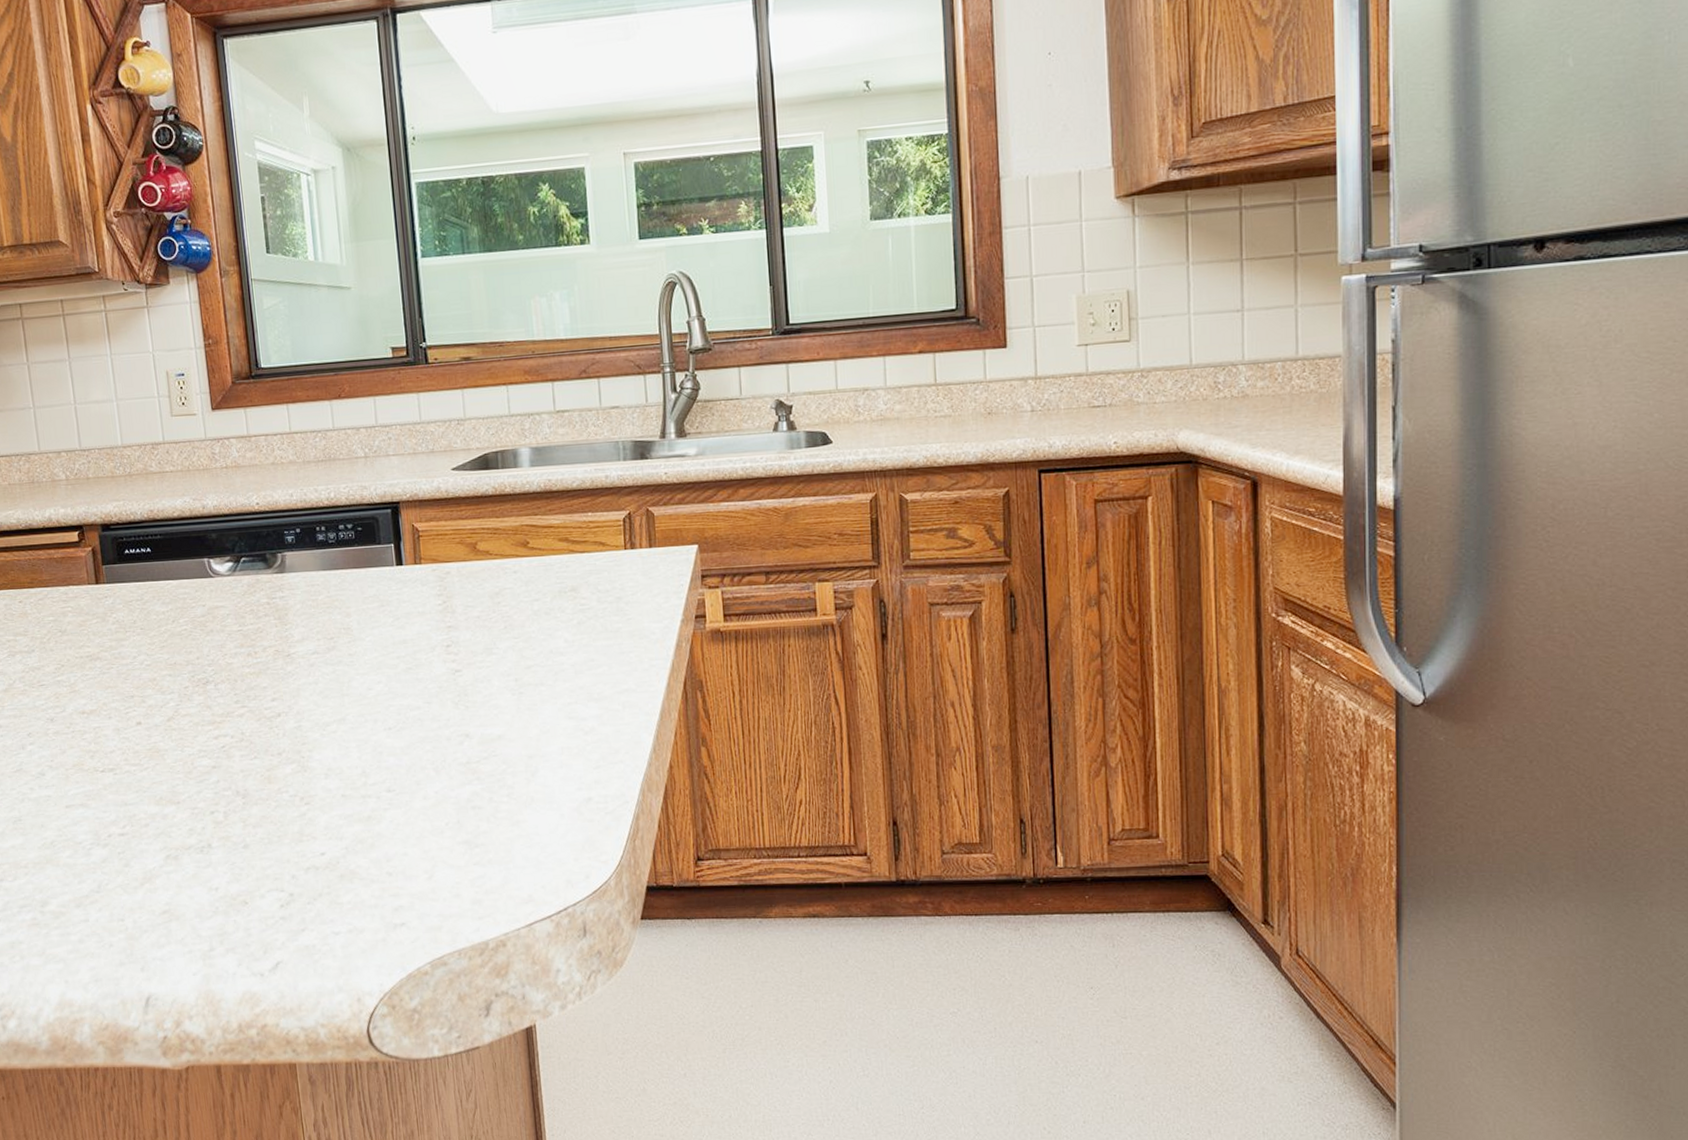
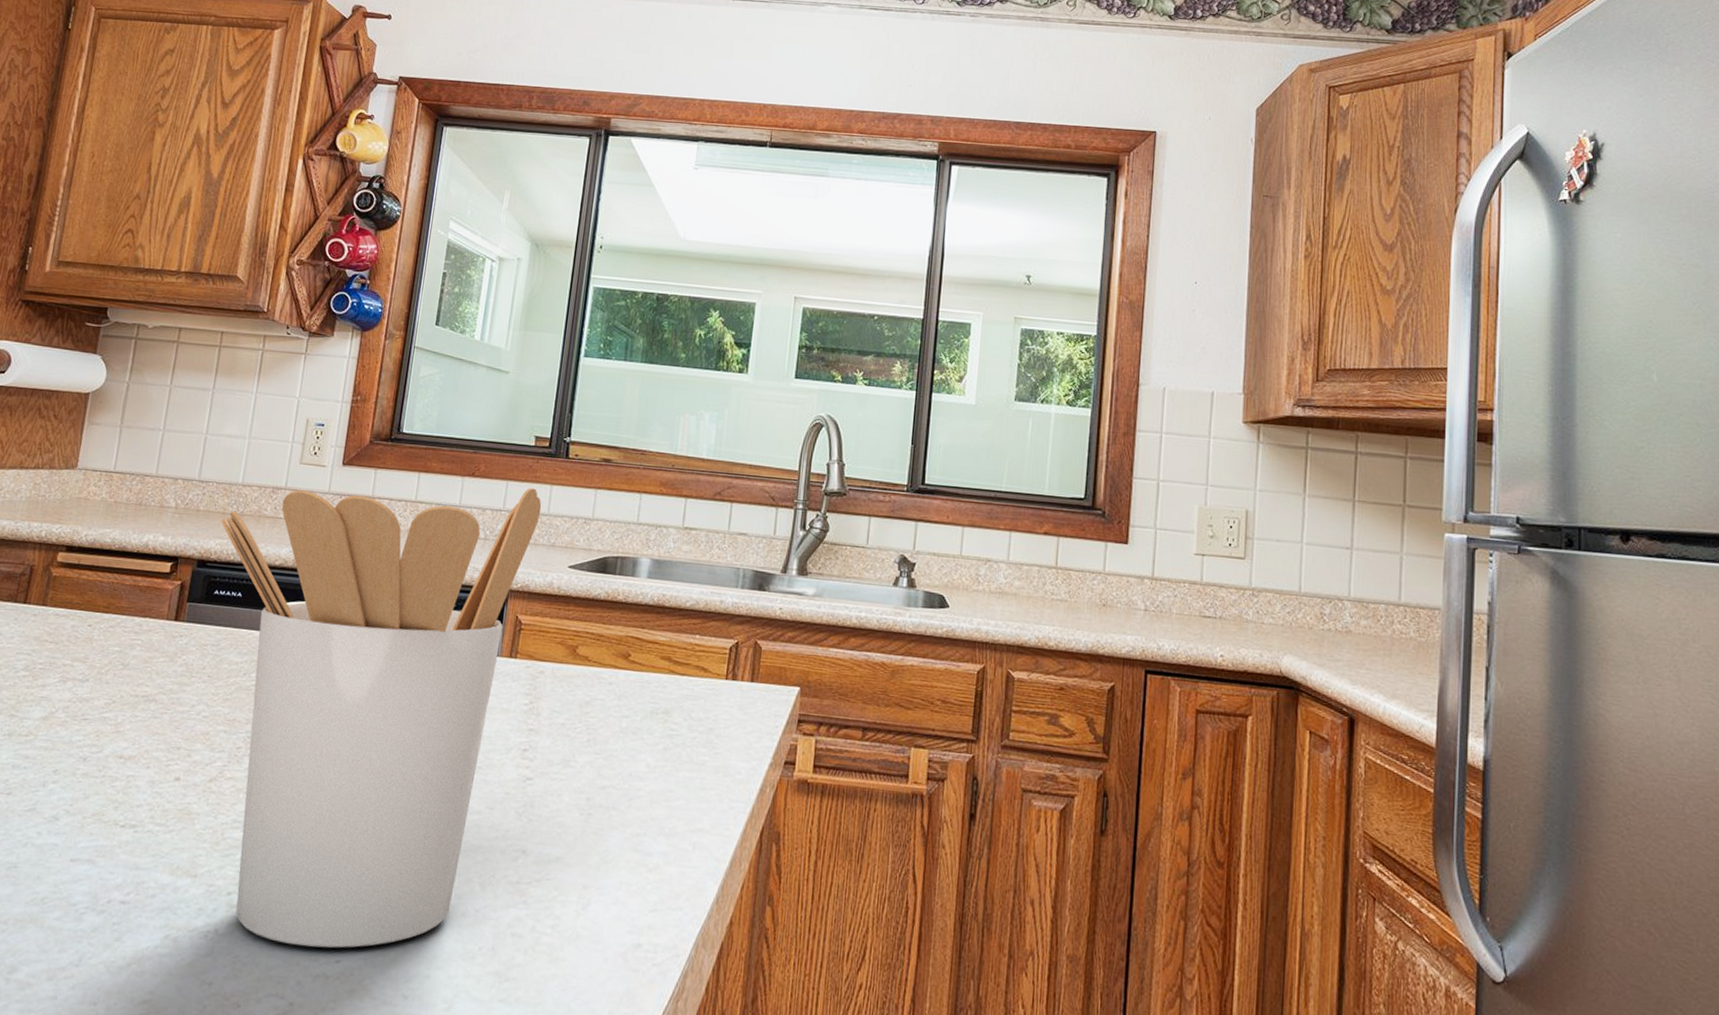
utensil holder: none [112,399,414,846] -> present [221,488,542,948]

